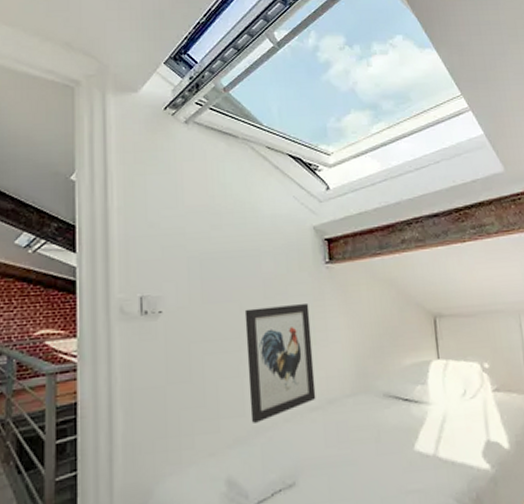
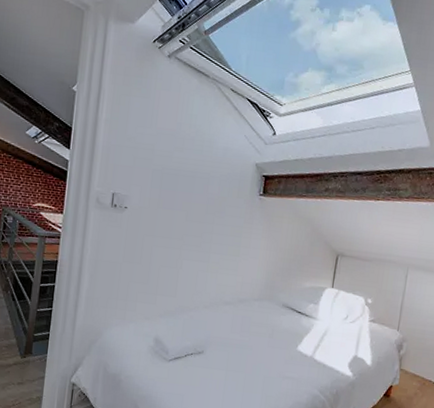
wall art: present [244,304,316,423] -> none [179,218,240,304]

